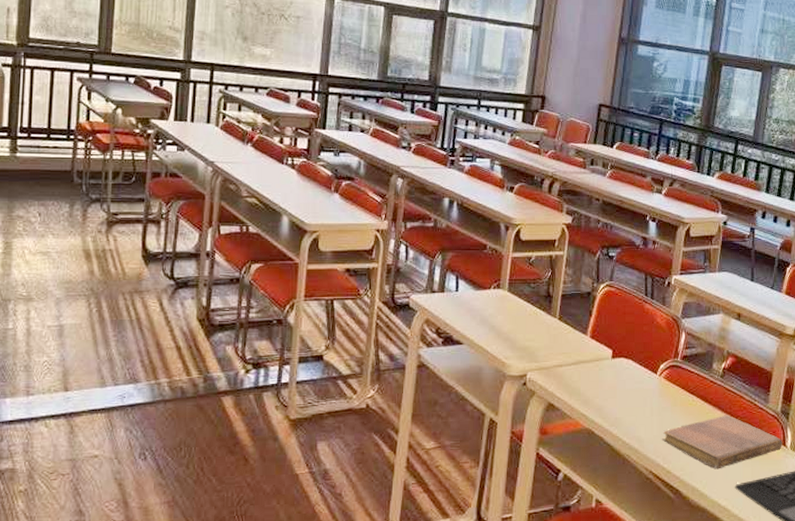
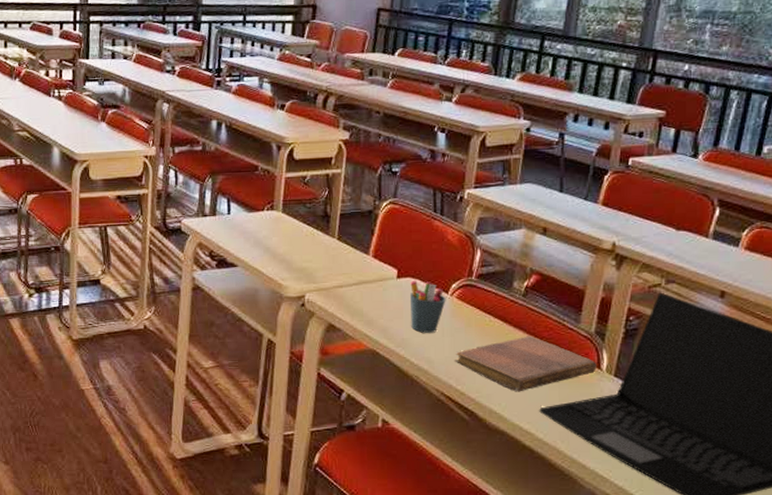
pen holder: none [622,361,655,412] -> present [409,280,446,333]

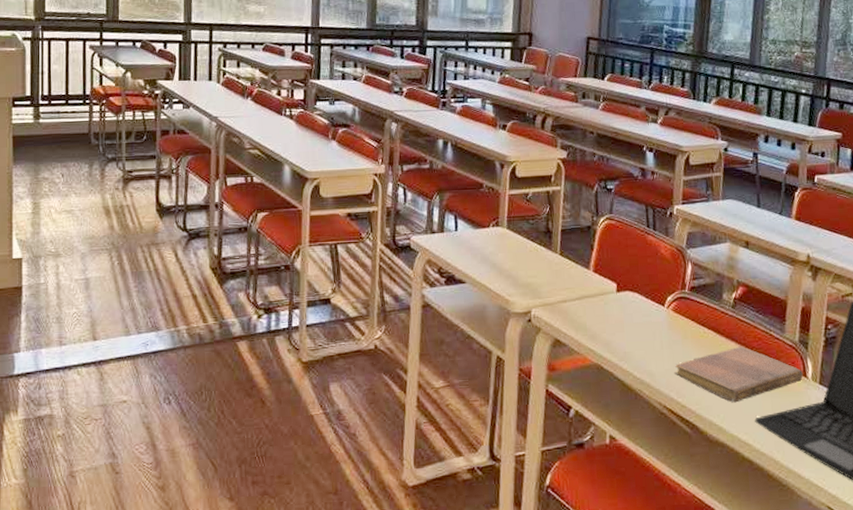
pen holder: present [409,280,446,333] -> none [629,294,663,346]

